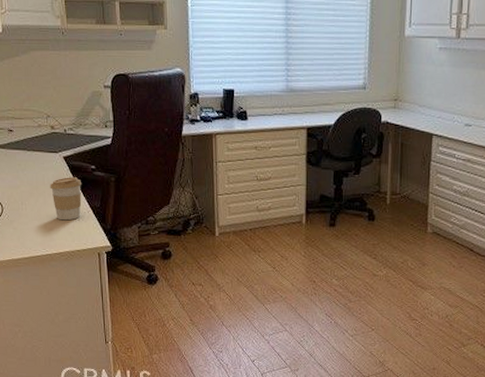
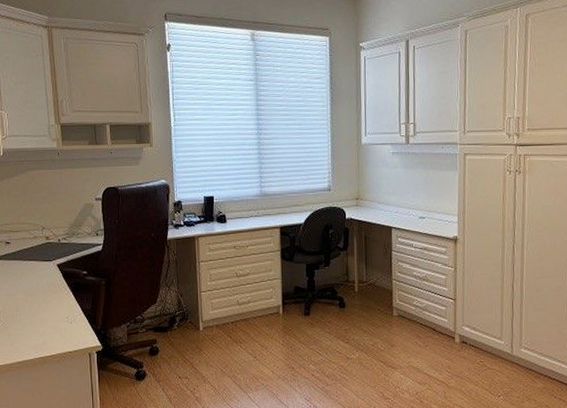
coffee cup: present [50,177,82,221] -> none [44,283,75,324]

